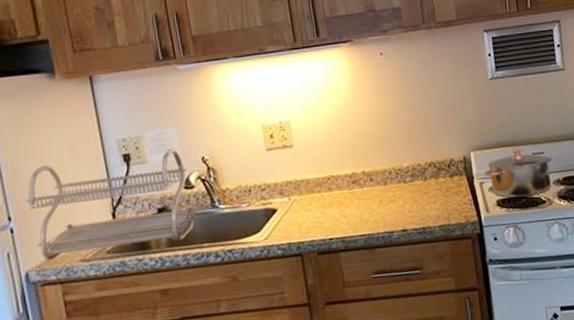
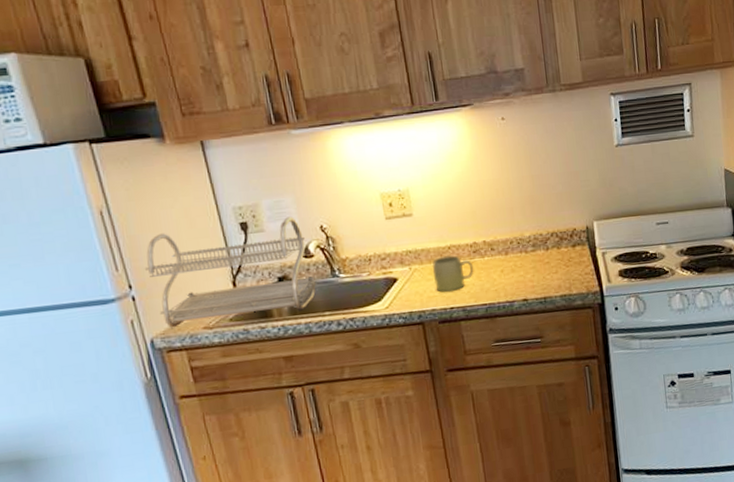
mug: none [311,185,353,224] -> present [432,254,474,293]
cooking pot: present [484,149,552,198] -> none [607,219,677,268]

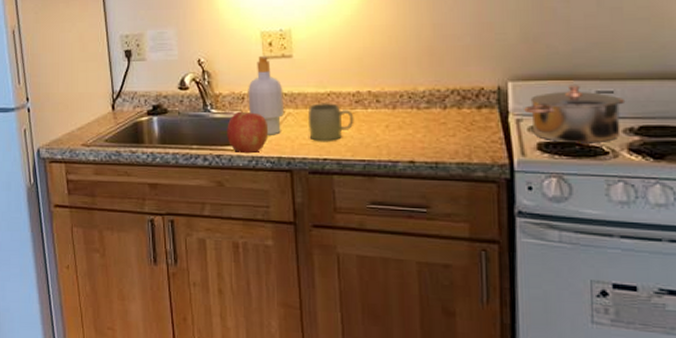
dish rack: present [144,216,316,328] -> none [40,48,187,141]
fruit: none [357,272,398,314] -> present [227,111,269,154]
soap bottle: none [373,216,410,293] -> present [248,55,284,135]
cooking pot: none [607,219,677,268] -> present [524,85,626,144]

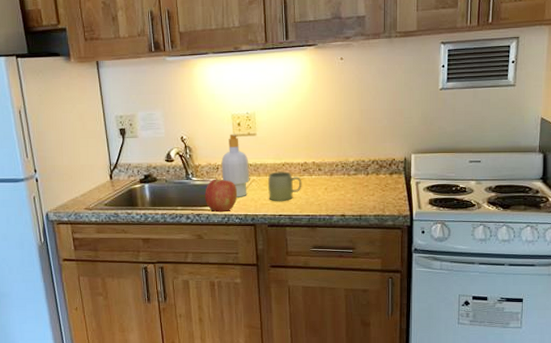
cooking pot: present [524,85,626,144] -> none [422,156,488,199]

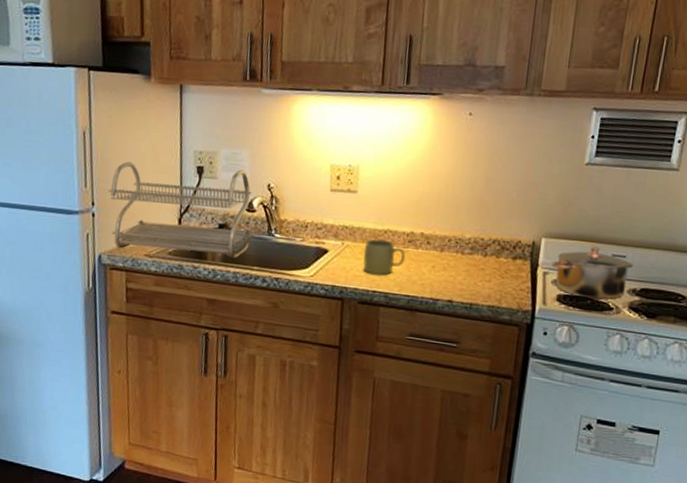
dish rack: none [46,127,173,206] -> present [108,161,252,260]
fruit: present [205,179,238,213] -> none [287,238,327,280]
soap bottle: present [221,133,249,197] -> none [310,187,345,265]
cooking pot: none [422,156,488,199] -> present [551,246,634,299]

